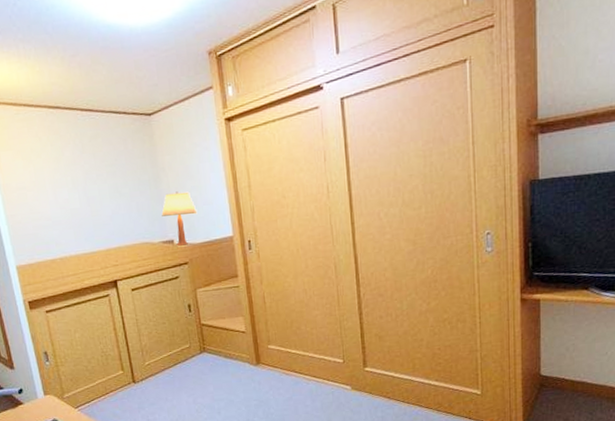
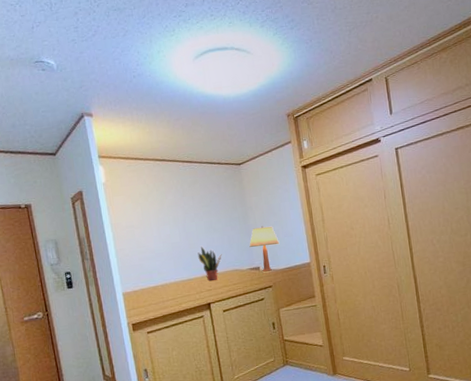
potted plant: none [101,214,130,255] -> present [197,246,222,281]

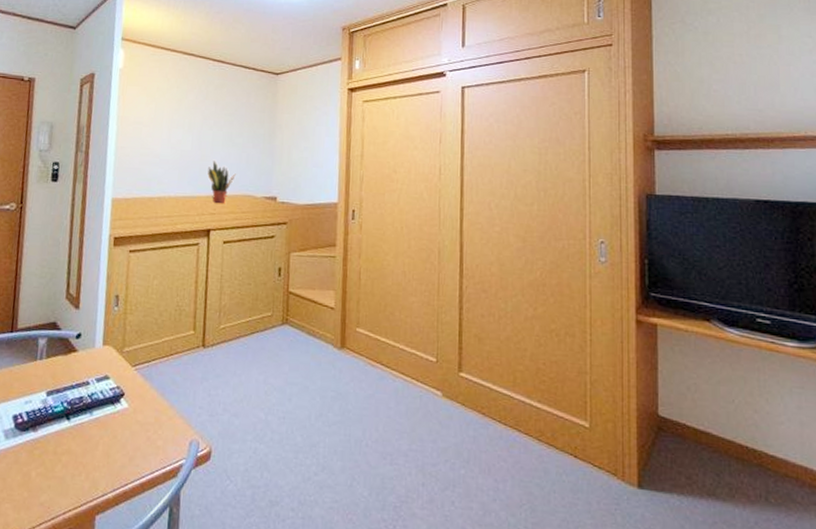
table lamp: present [249,226,280,272] -> none [270,149,306,205]

